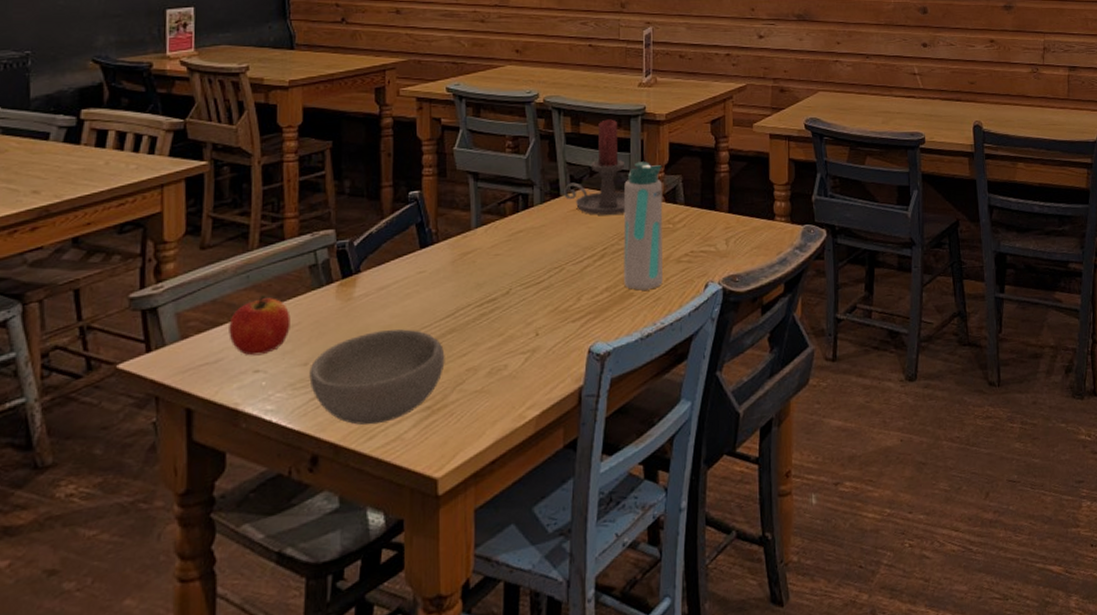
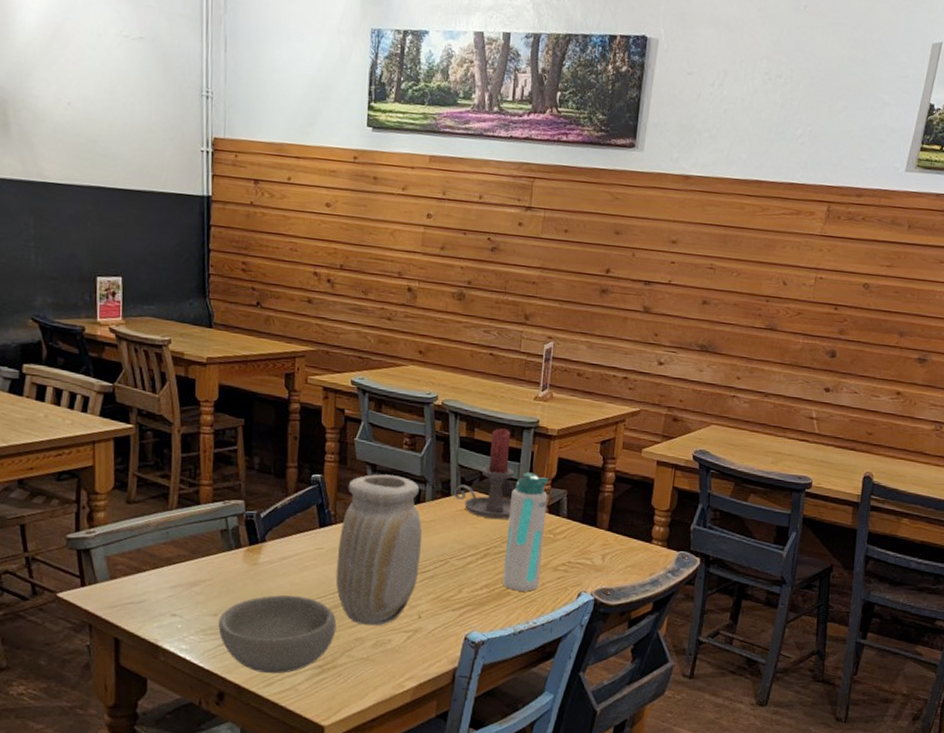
apple: present [229,295,291,356] -> none [150,551,204,602]
vase: none [441,181,534,352] -> present [335,474,422,626]

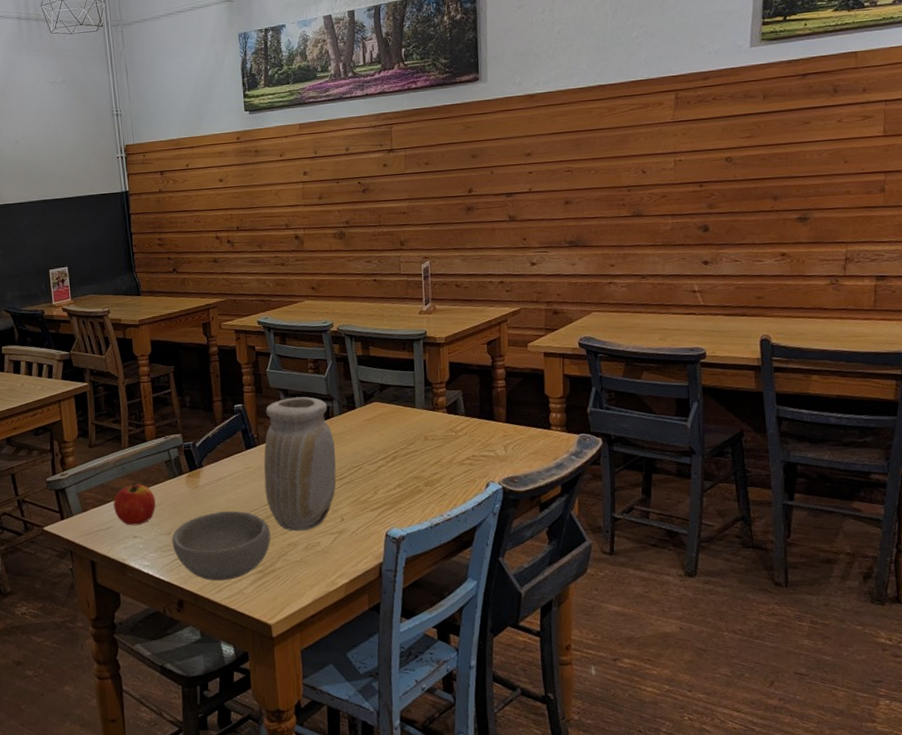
apple: none [150,551,204,602] -> present [113,482,156,526]
candle holder: present [454,428,513,519] -> none [358,343,413,424]
water bottle: present [503,472,549,592] -> none [410,379,448,487]

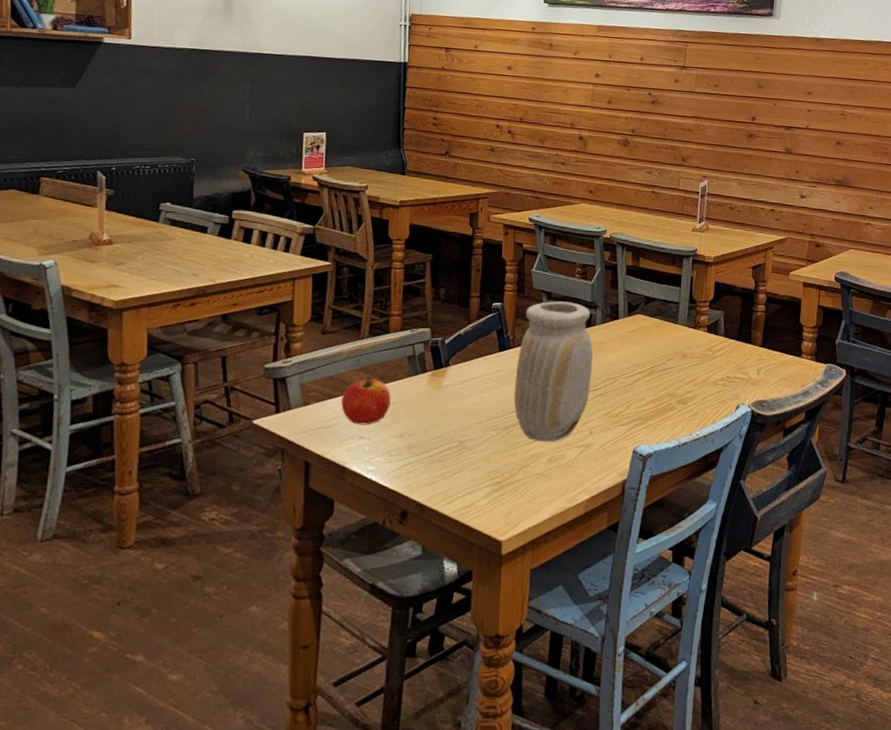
bowl: present [172,510,271,581] -> none [403,415,514,492]

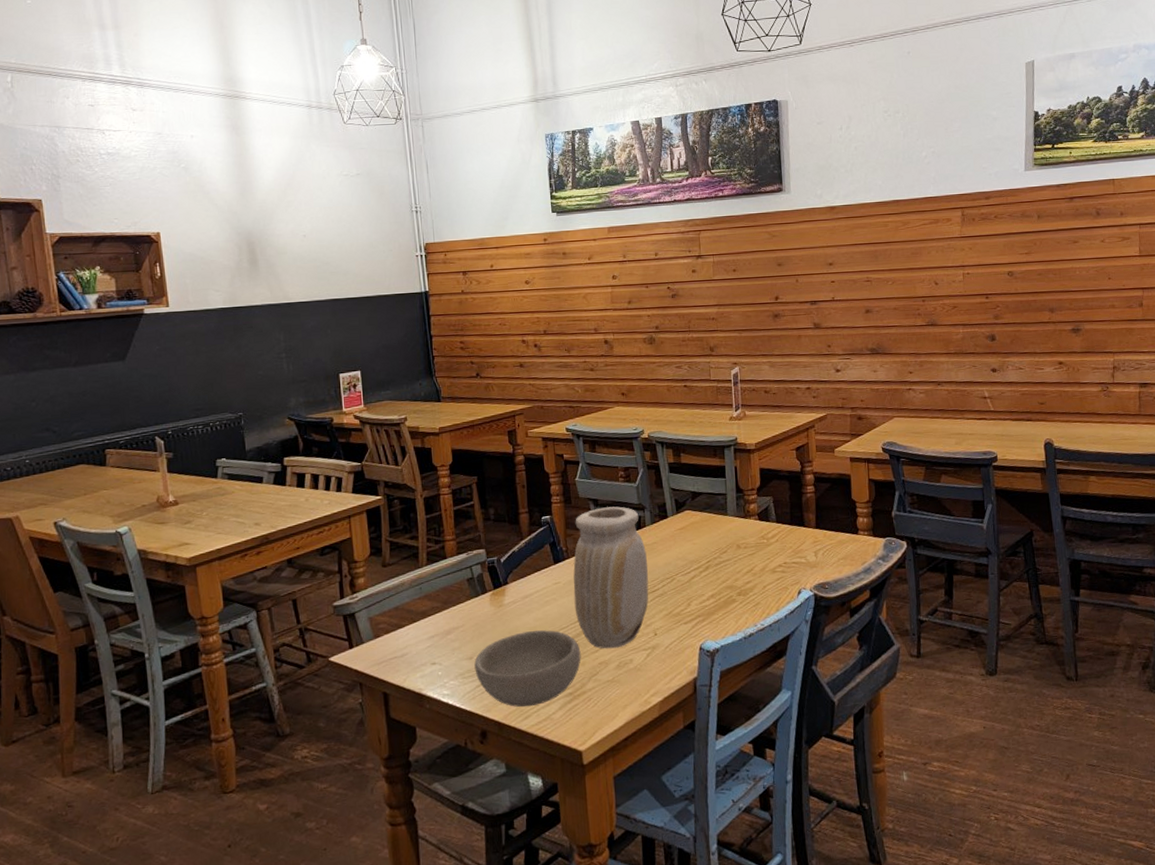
apple: present [341,377,391,425] -> none [409,603,457,652]
bowl: none [403,415,514,492] -> present [474,630,581,707]

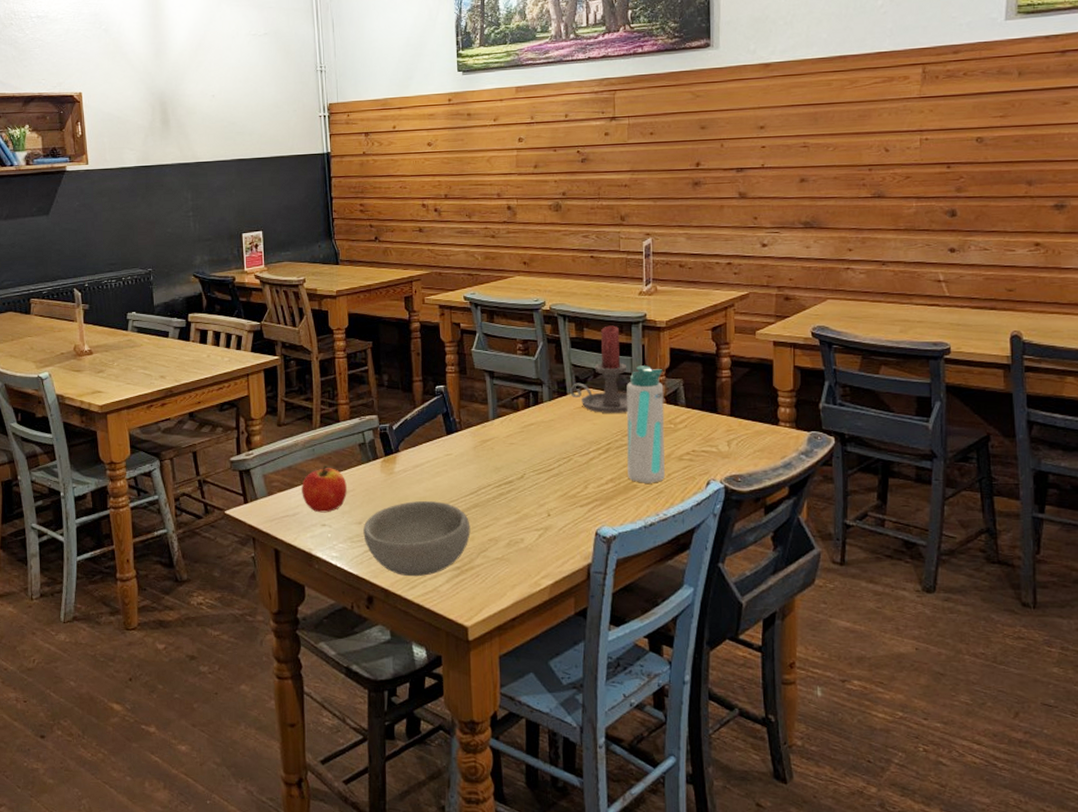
apple: none [409,603,457,652] -> present [301,465,347,513]
vase: present [573,506,649,649] -> none [465,380,544,526]
candle holder: none [670,449,725,533] -> present [570,325,629,413]
water bottle: none [722,486,761,597] -> present [626,365,665,483]

